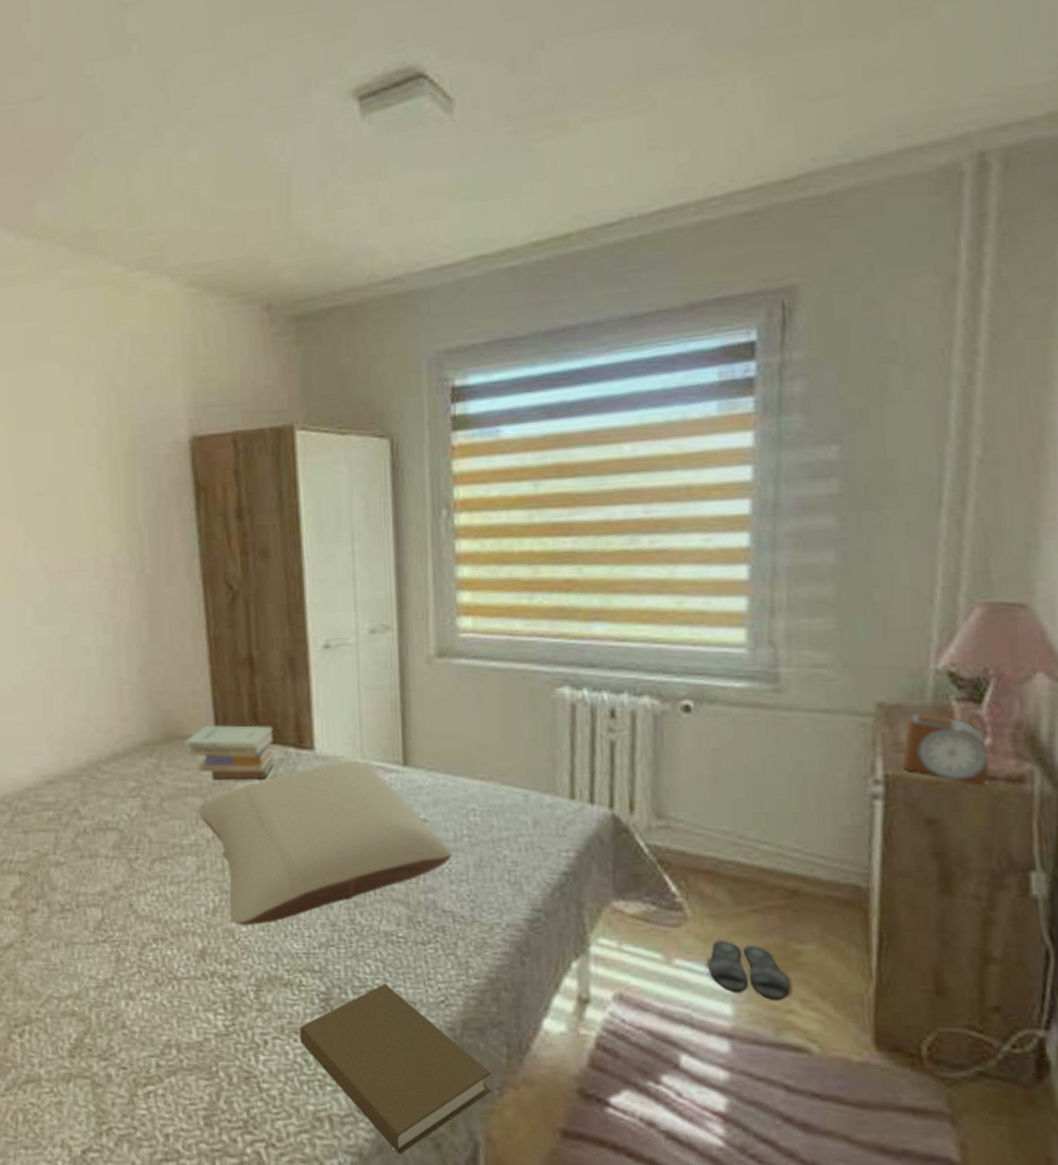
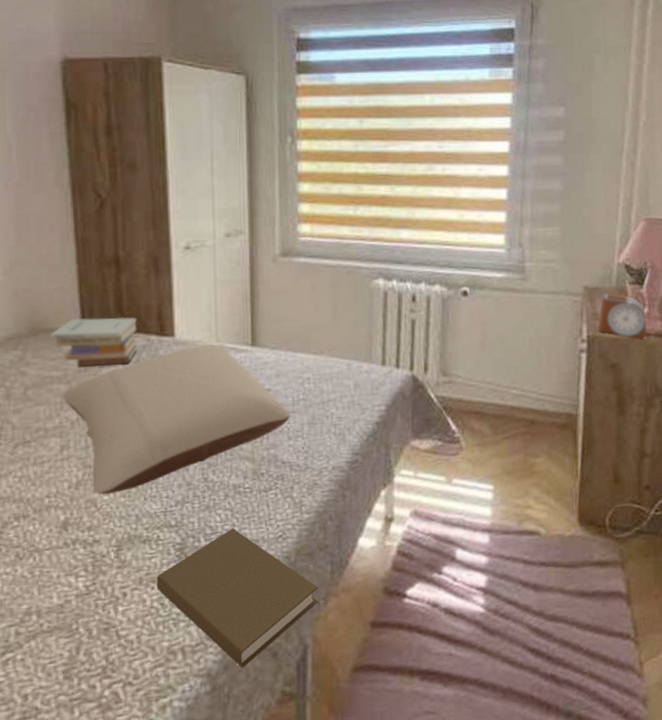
slippers: present [705,938,792,1000] -> none [474,460,529,501]

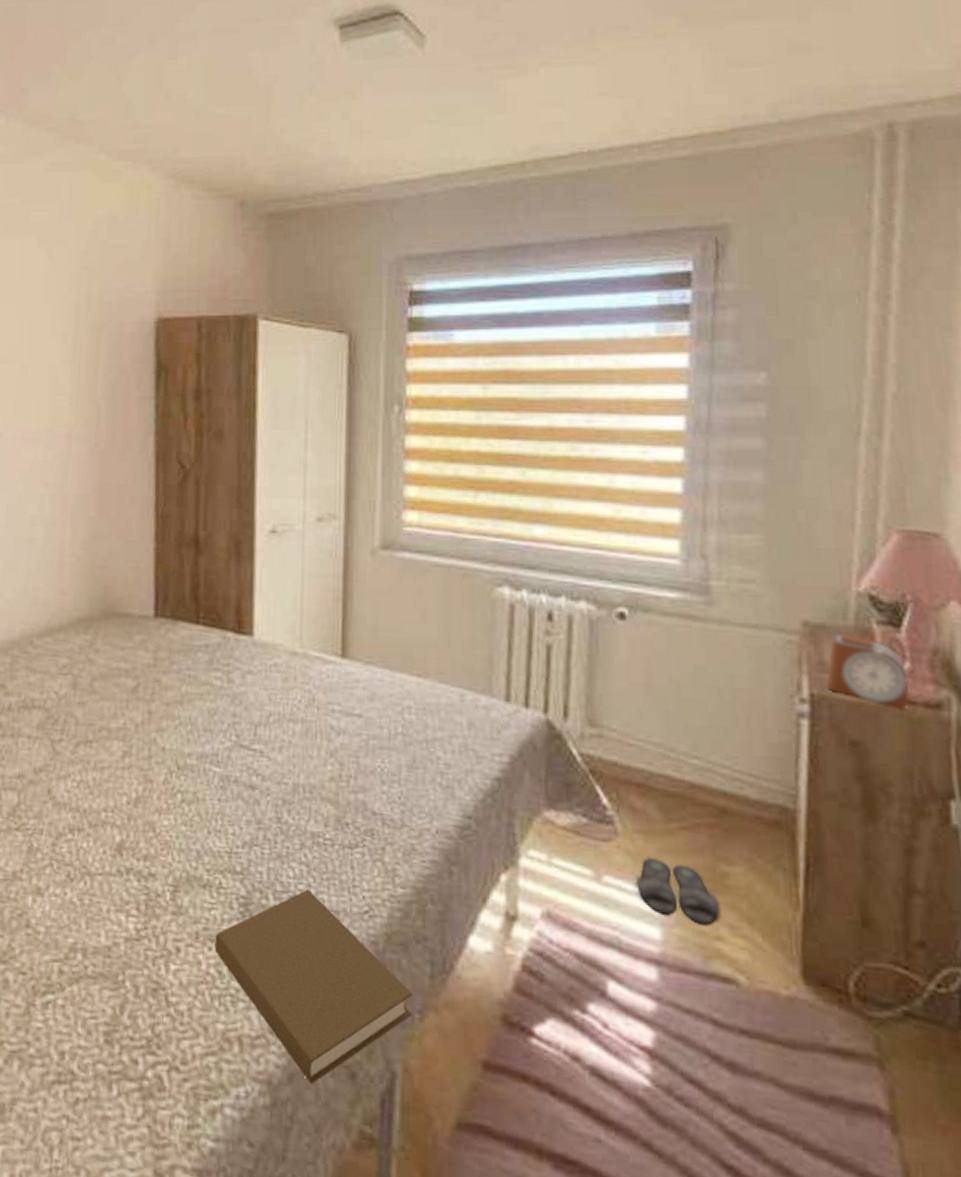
books: present [49,317,138,367] -> none [121,603,214,664]
pillow: present [63,344,291,495] -> none [129,650,386,820]
slippers: none [474,460,529,501] -> present [635,856,720,925]

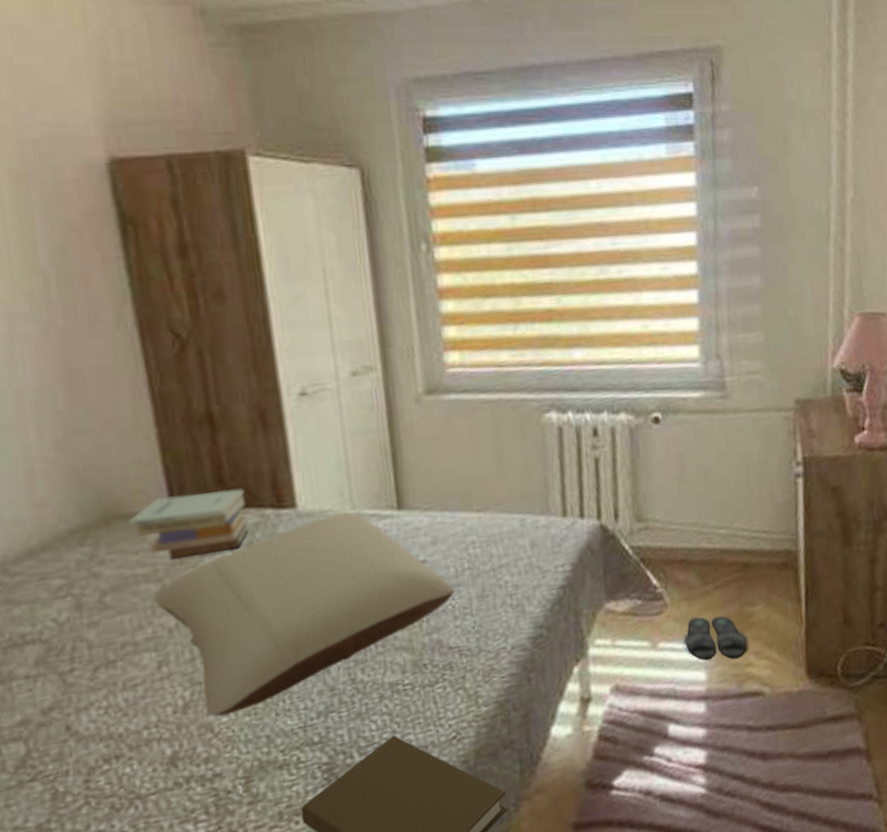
books: none [121,603,214,664] -> present [127,488,249,559]
pillow: none [129,650,386,820] -> present [154,512,455,717]
alarm clock: present [826,633,909,711] -> none [813,403,869,457]

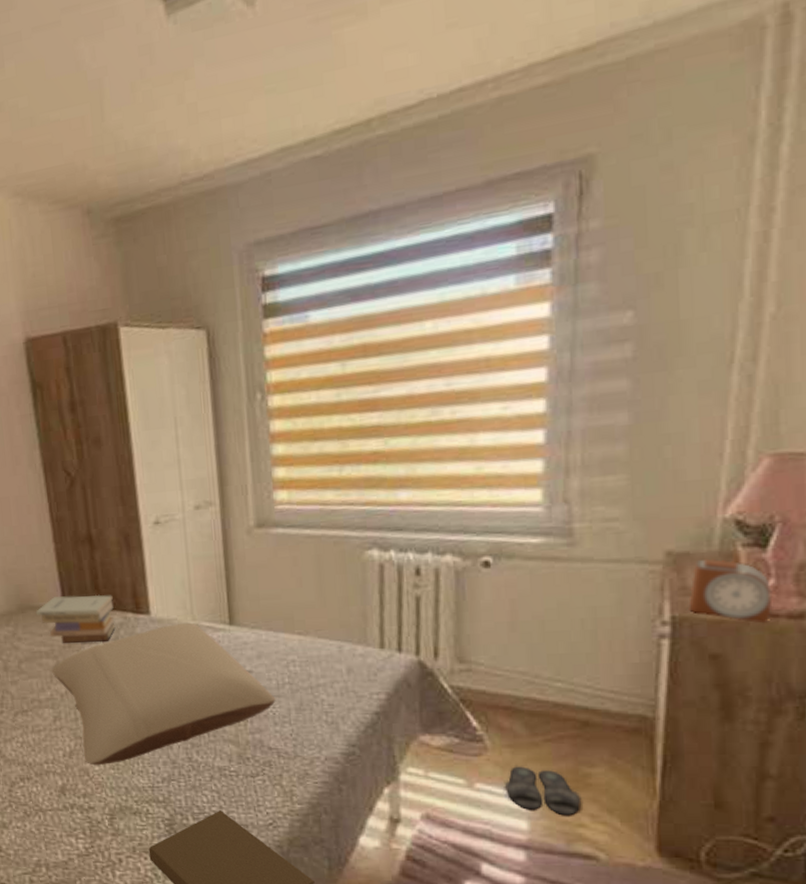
alarm clock: none [813,403,869,457] -> present [688,558,773,624]

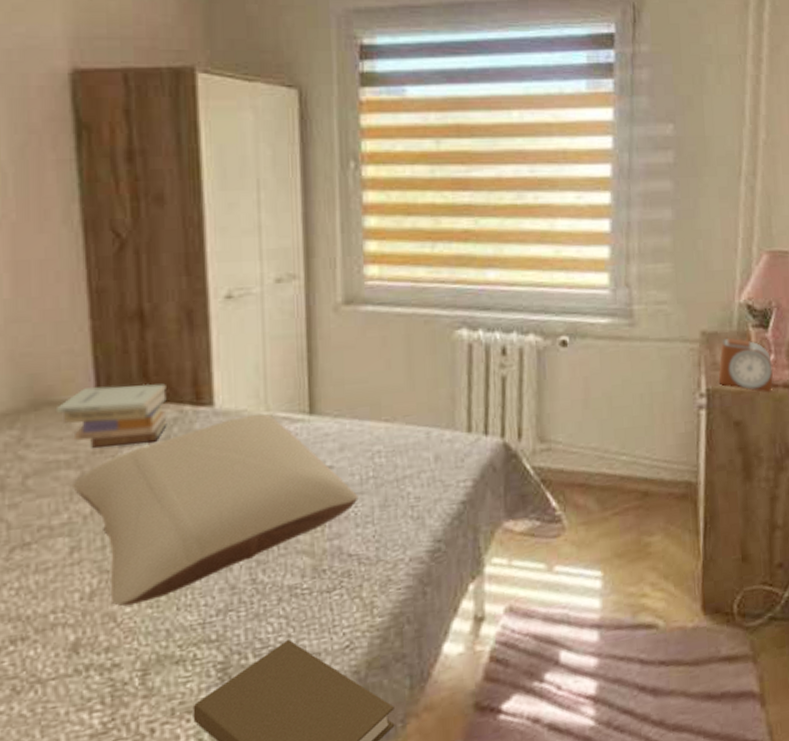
slippers: present [504,765,582,816] -> none [579,541,644,588]

